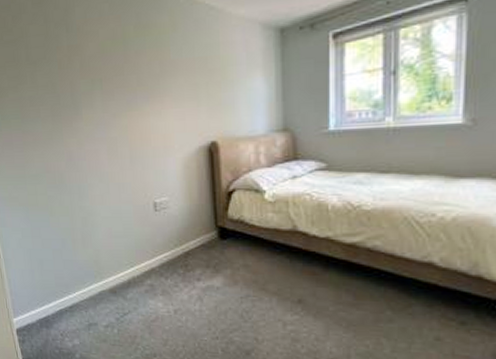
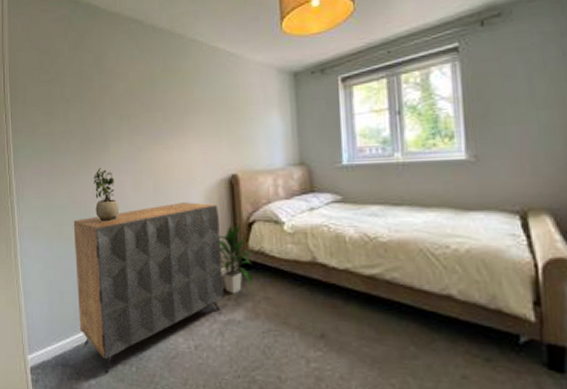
dresser: none [48,171,202,335] -> present [73,202,224,374]
potted plant: none [66,136,96,191] -> present [93,168,120,221]
indoor plant: none [197,192,234,262] -> present [218,223,254,294]

